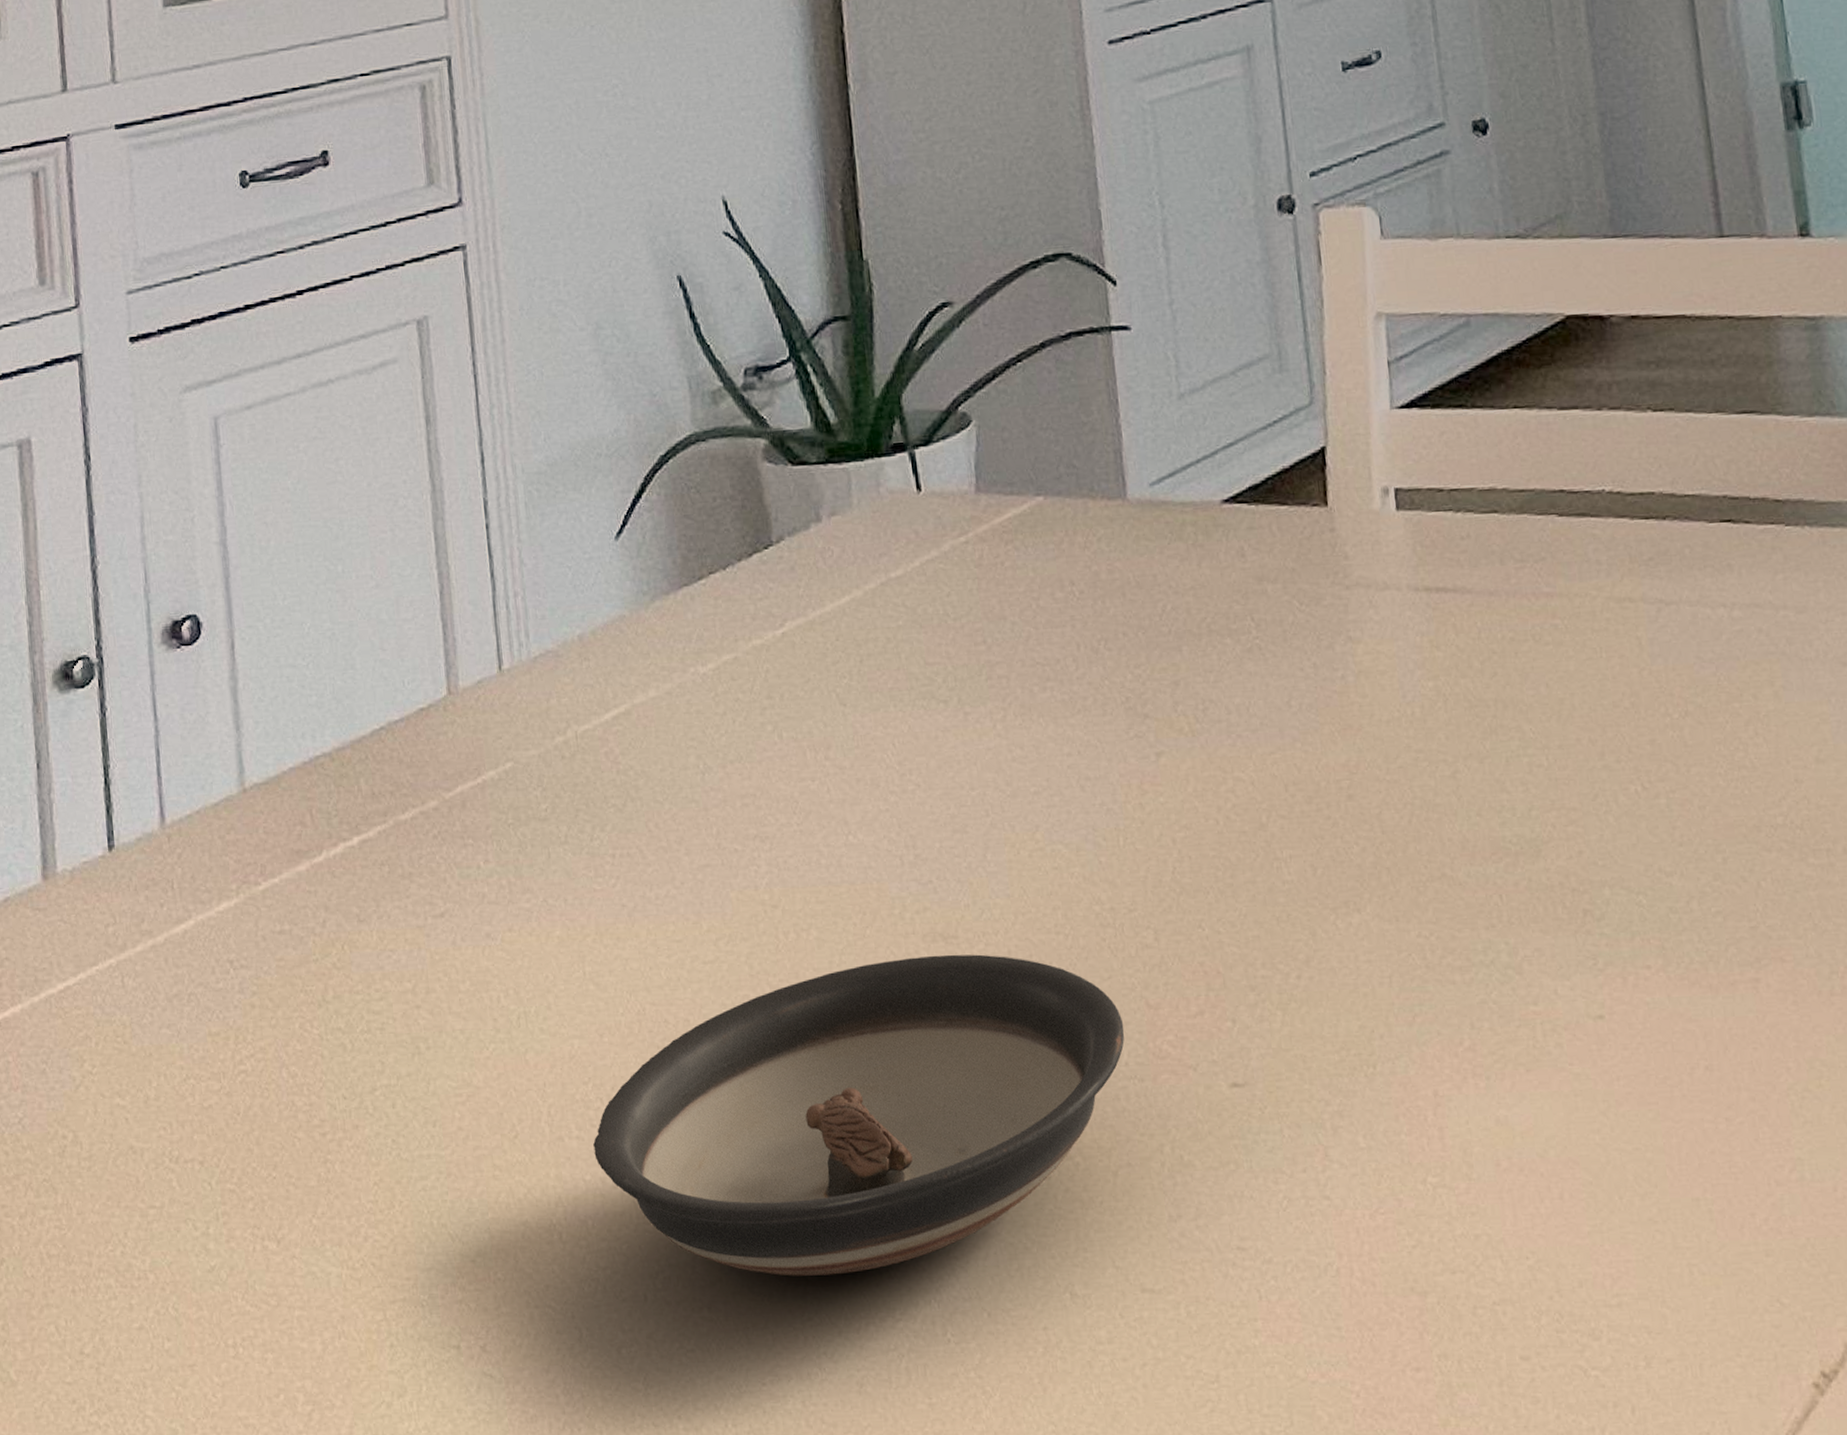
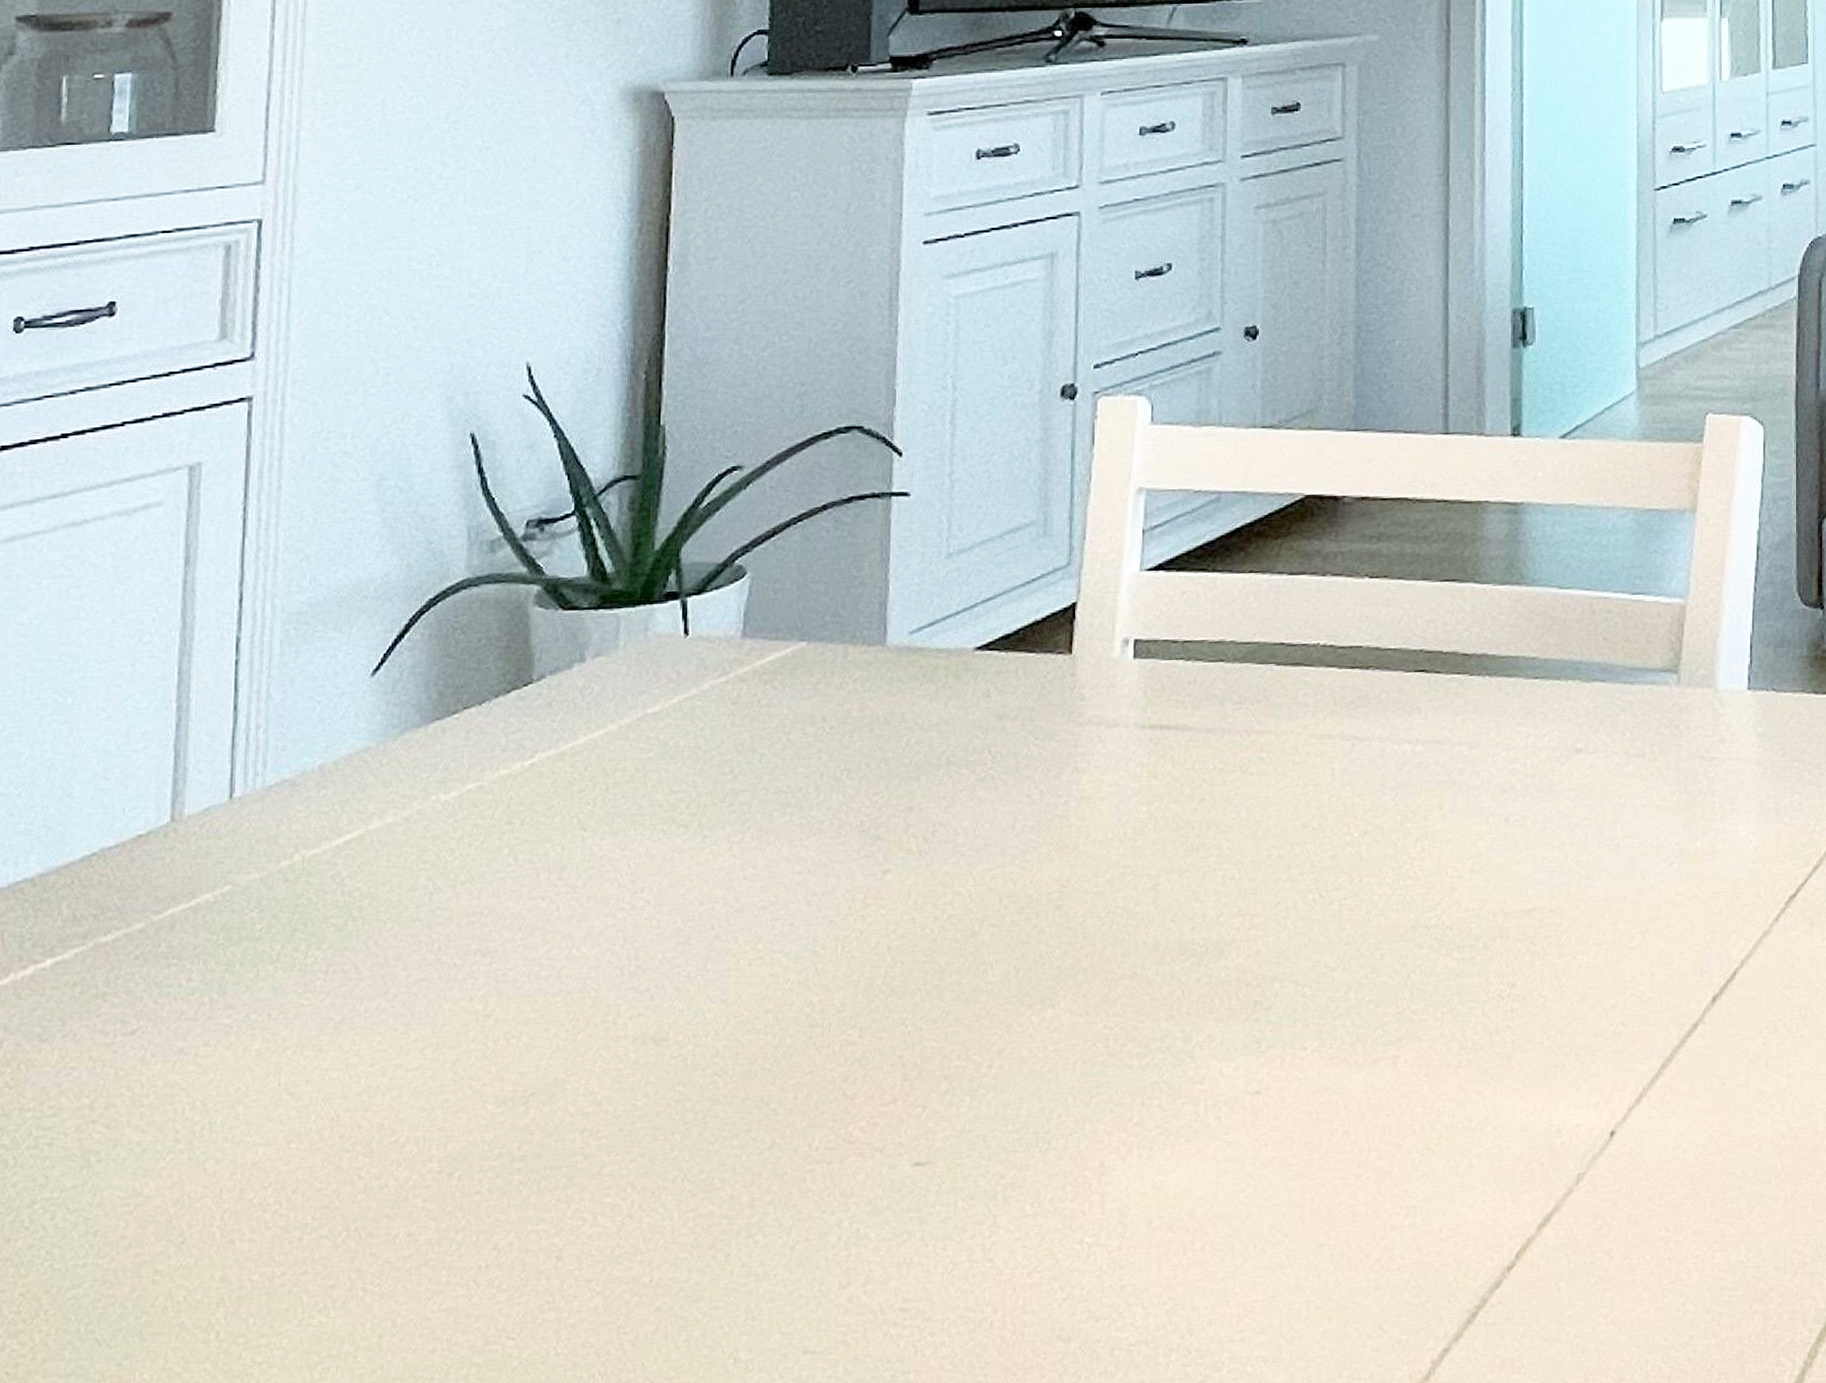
saucer: present [593,954,1125,1276] -> none [265,1054,819,1360]

